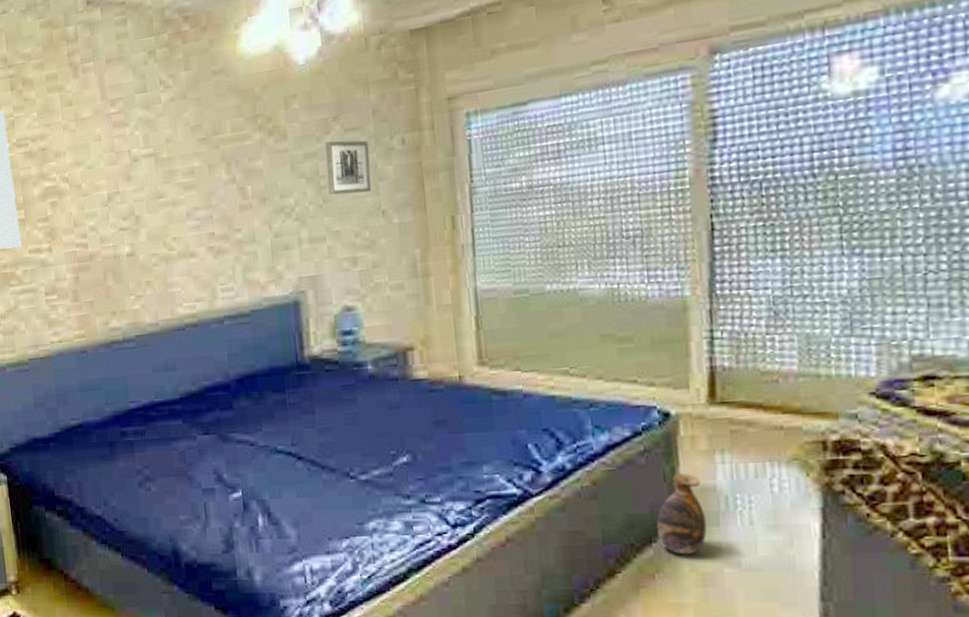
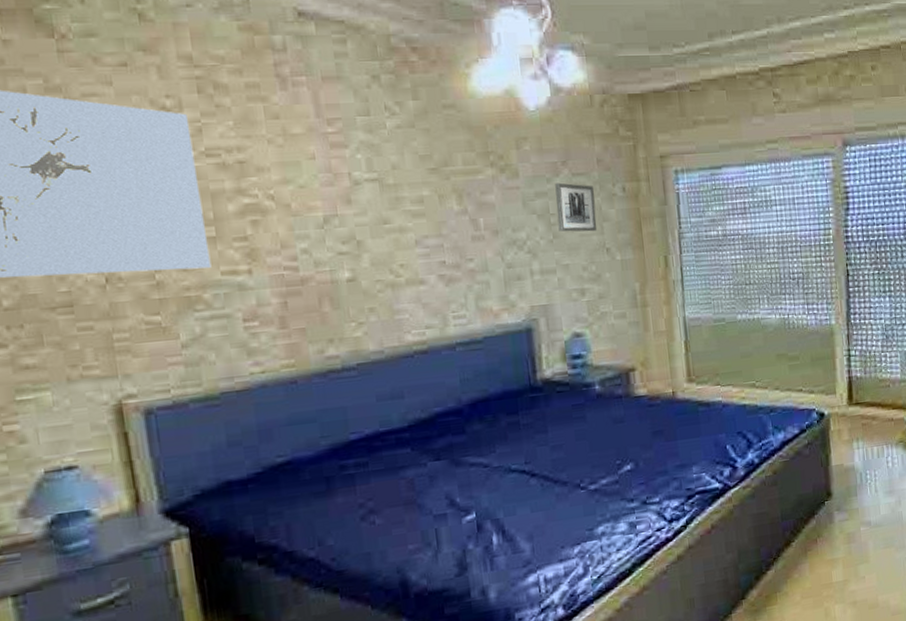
vase: present [656,472,708,555] -> none [817,458,850,521]

